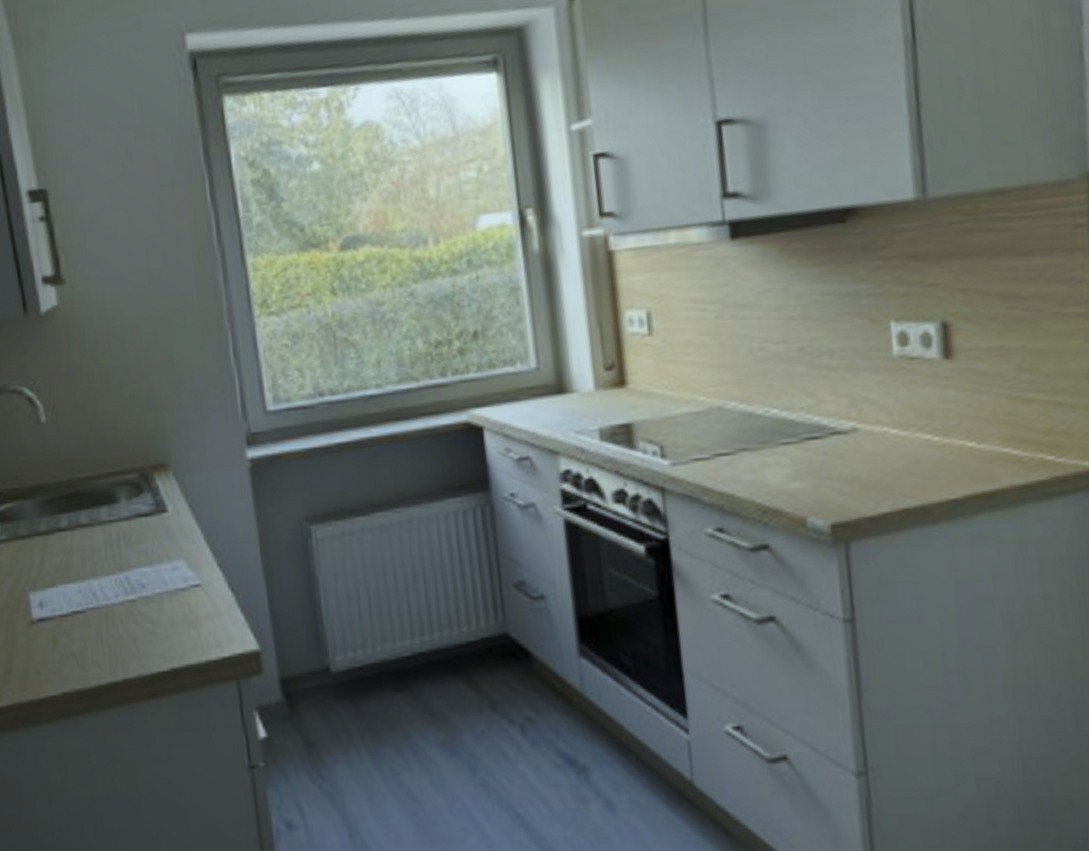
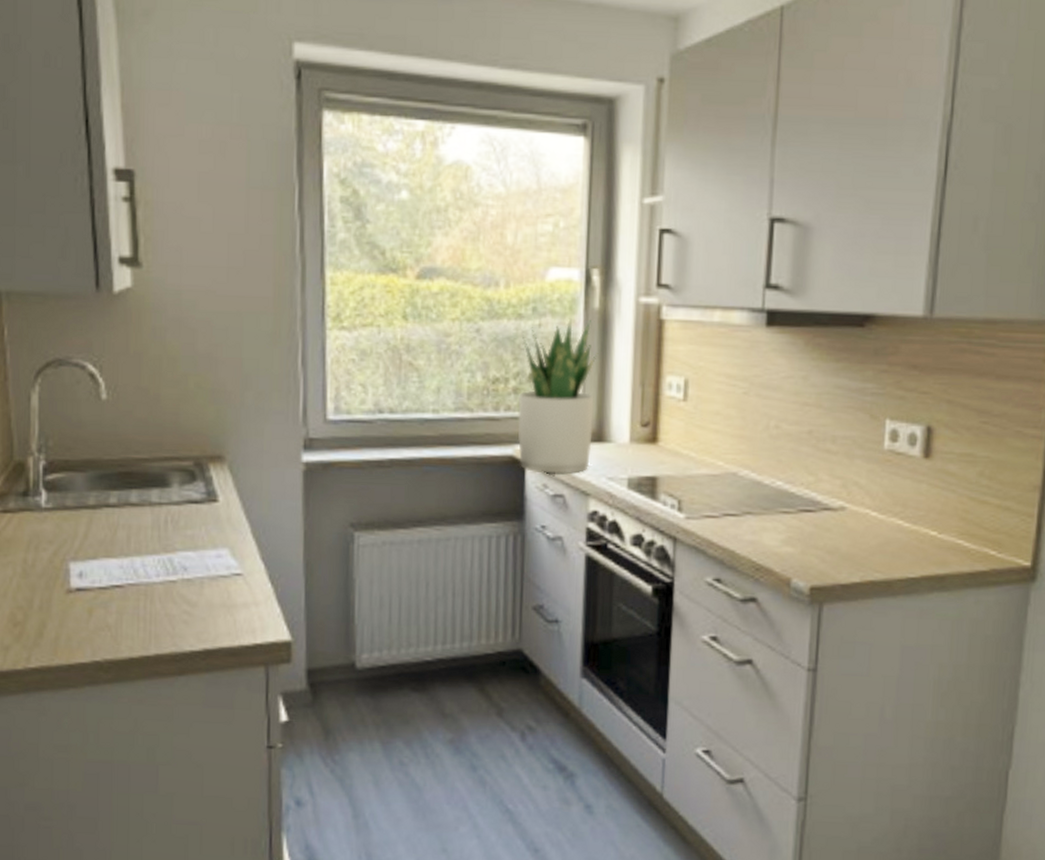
planter: none [460,263,554,437] -> present [517,318,599,475]

